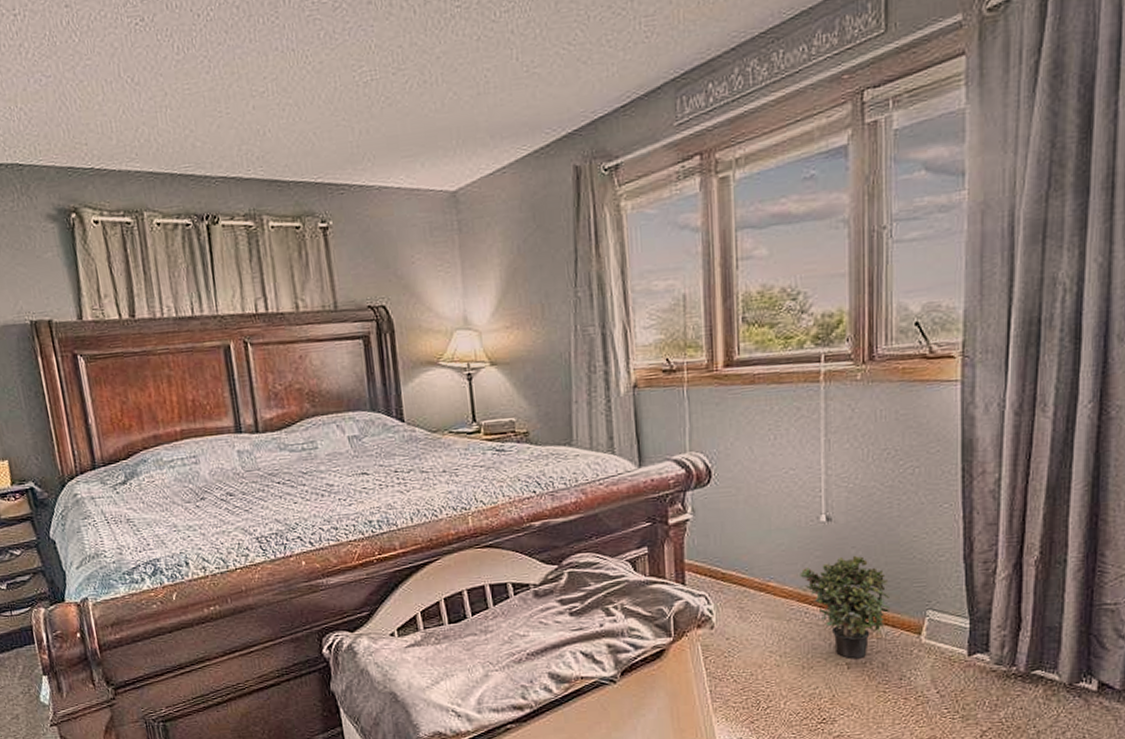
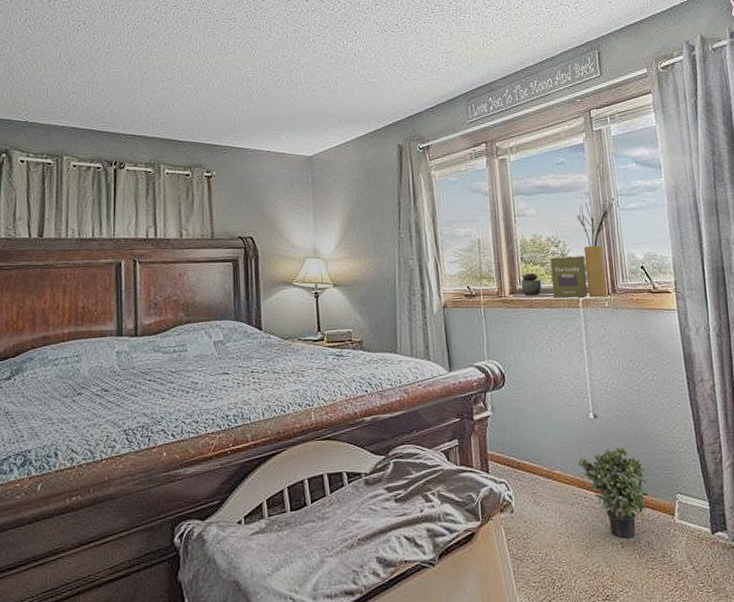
succulent plant: none [727,337,786,372] -> present [512,272,555,298]
books: none [783,311,834,371] -> present [550,256,589,299]
vase: none [827,232,883,369] -> present [576,202,613,298]

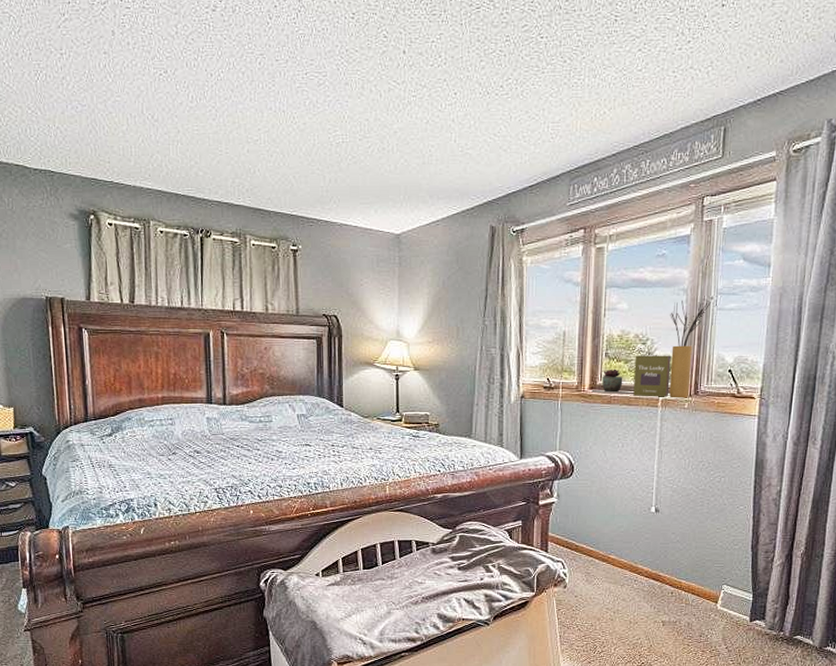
potted plant: present [577,447,649,539] -> none [633,539,697,619]

